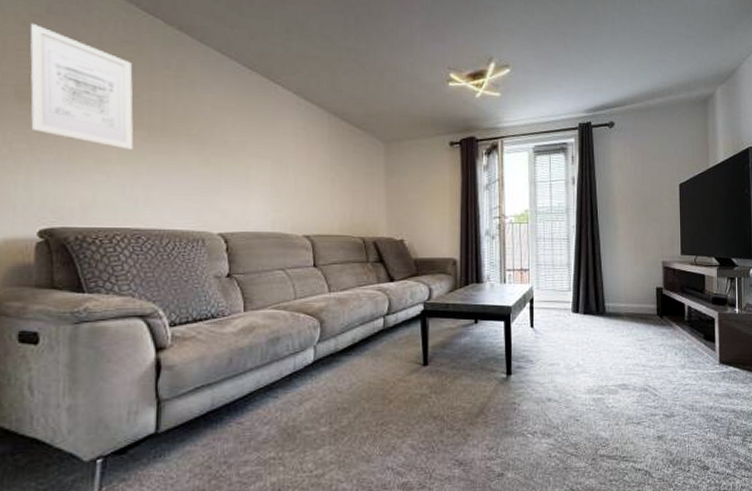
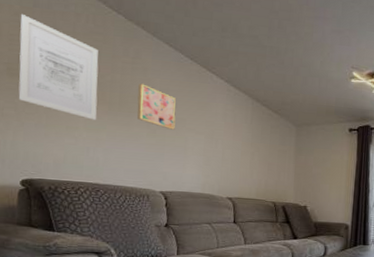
wall art: none [184,101,234,156] -> present [137,83,176,130]

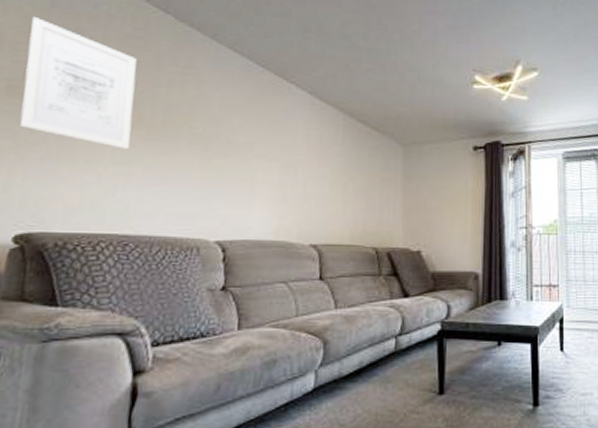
wall art: present [137,83,176,130] -> none [186,99,241,157]

